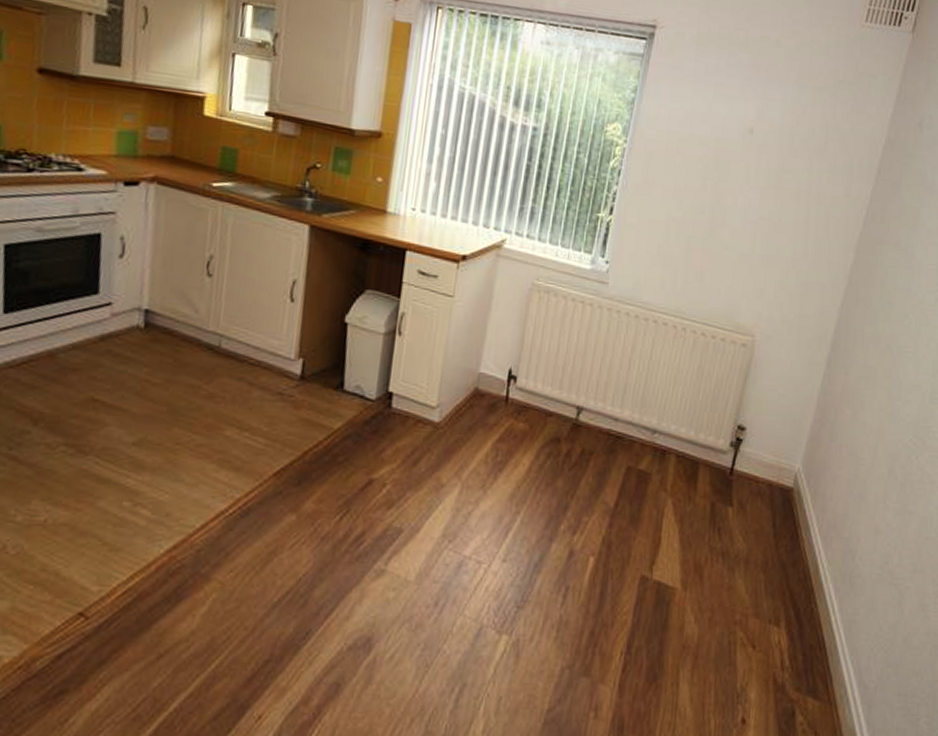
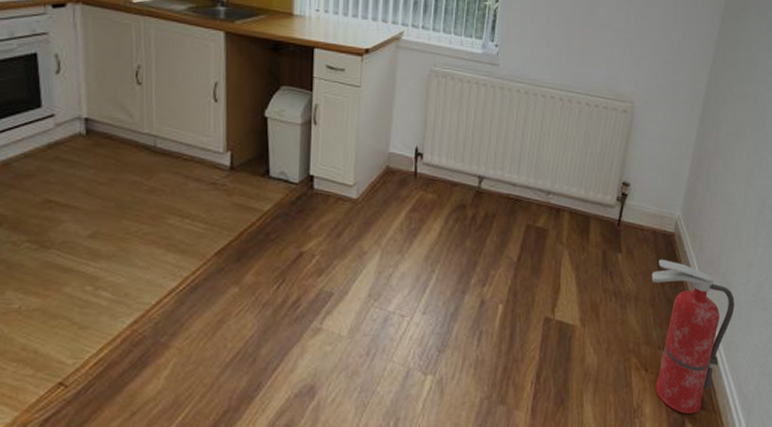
fire extinguisher: none [763,517,858,704] -> present [651,259,735,415]

